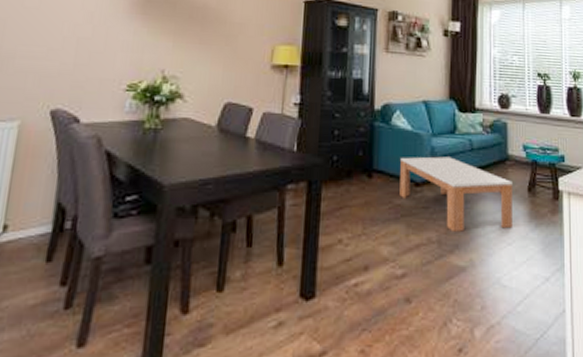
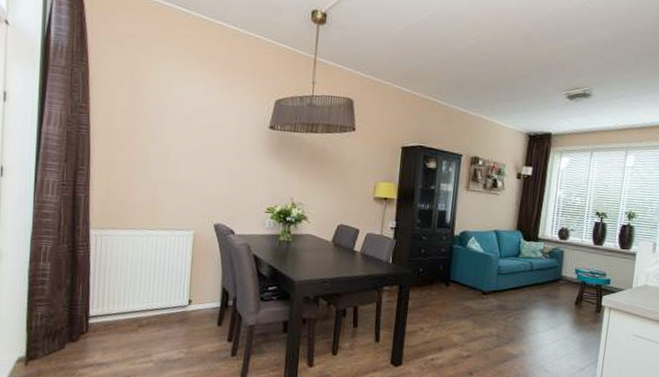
coffee table: present [399,156,512,232] -> none [469,272,563,331]

